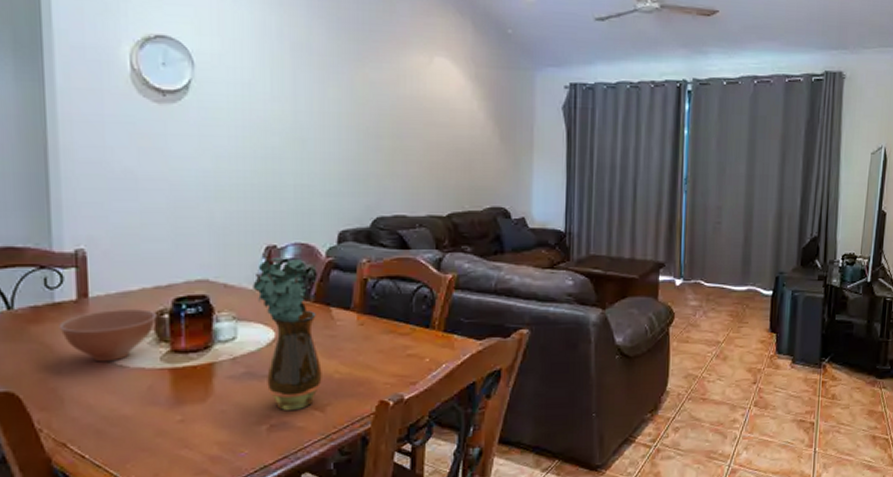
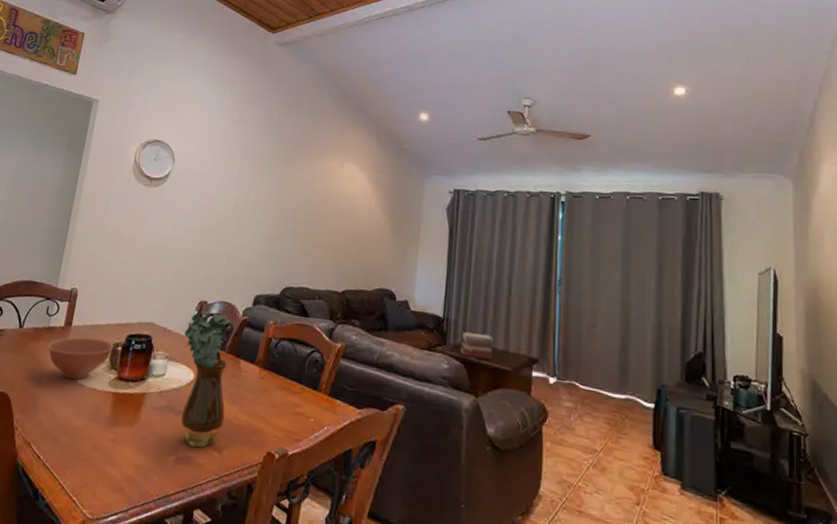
books: none [585,245,621,270] -> present [460,332,495,360]

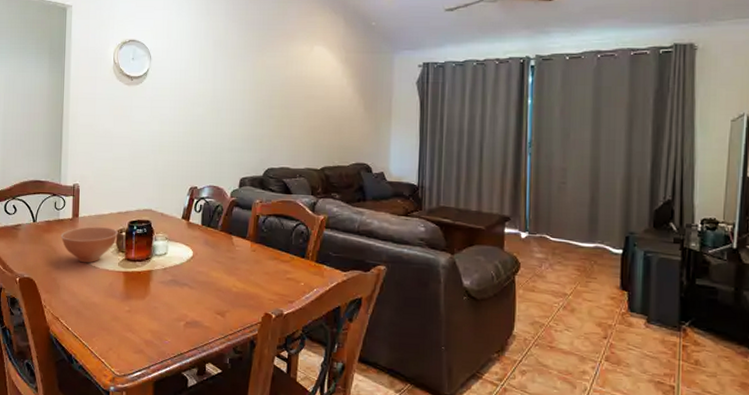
vase: present [180,306,228,448] -> none [180,192,224,313]
books: present [460,332,495,360] -> none [435,197,468,221]

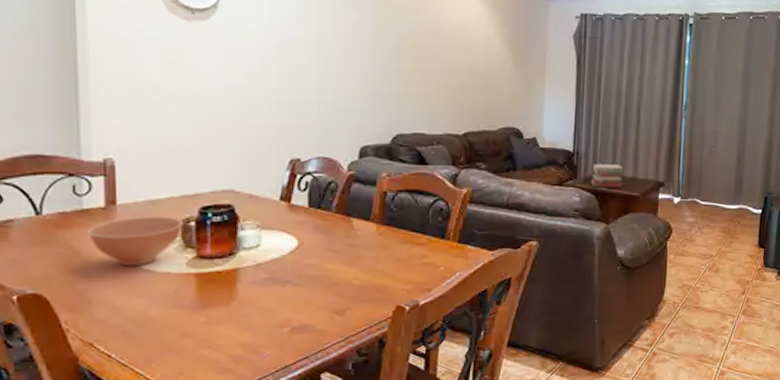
books: none [435,197,468,221] -> present [591,164,624,188]

